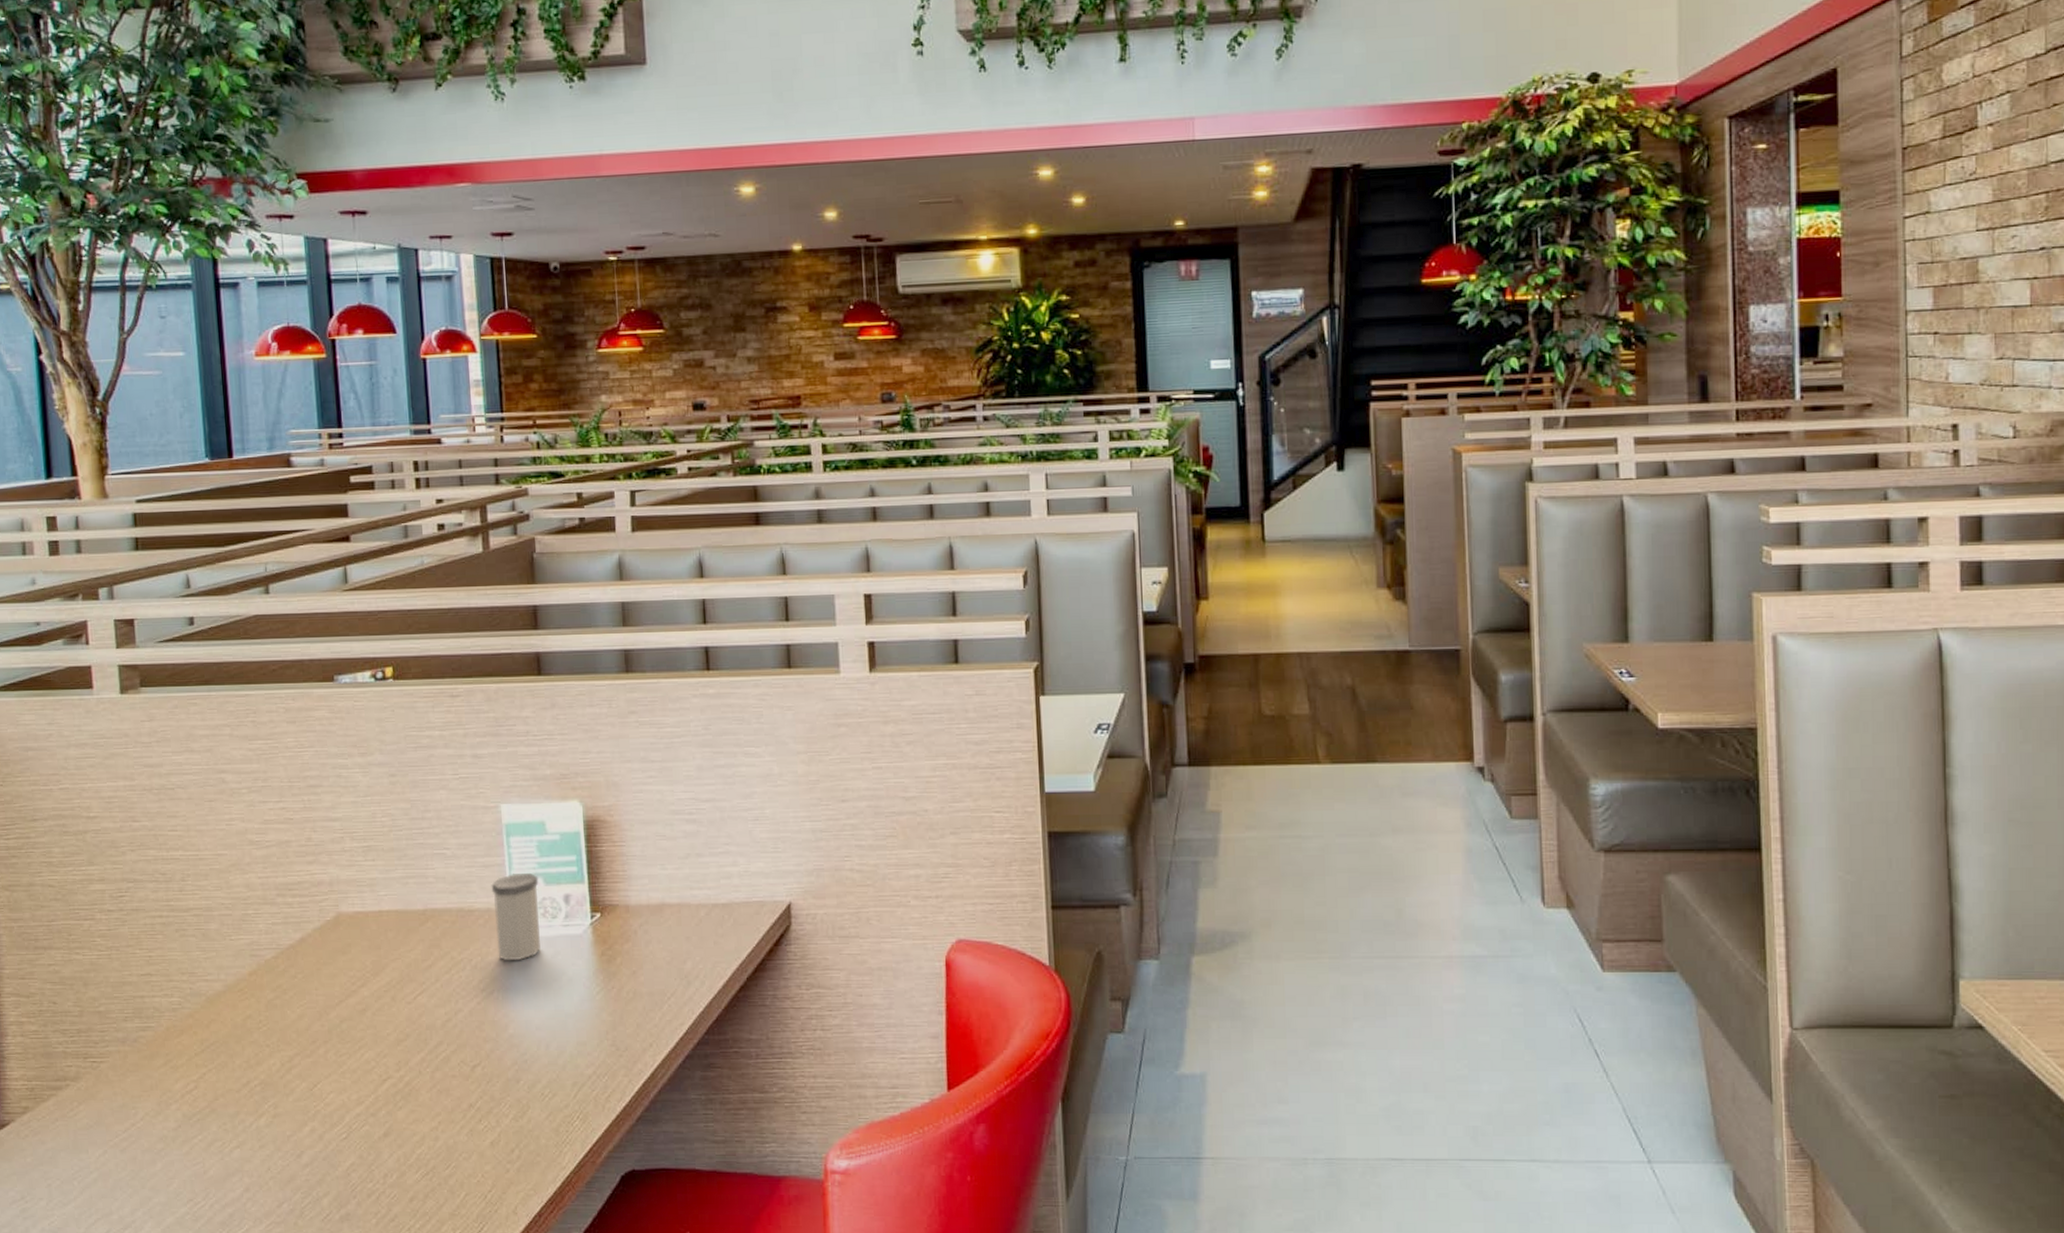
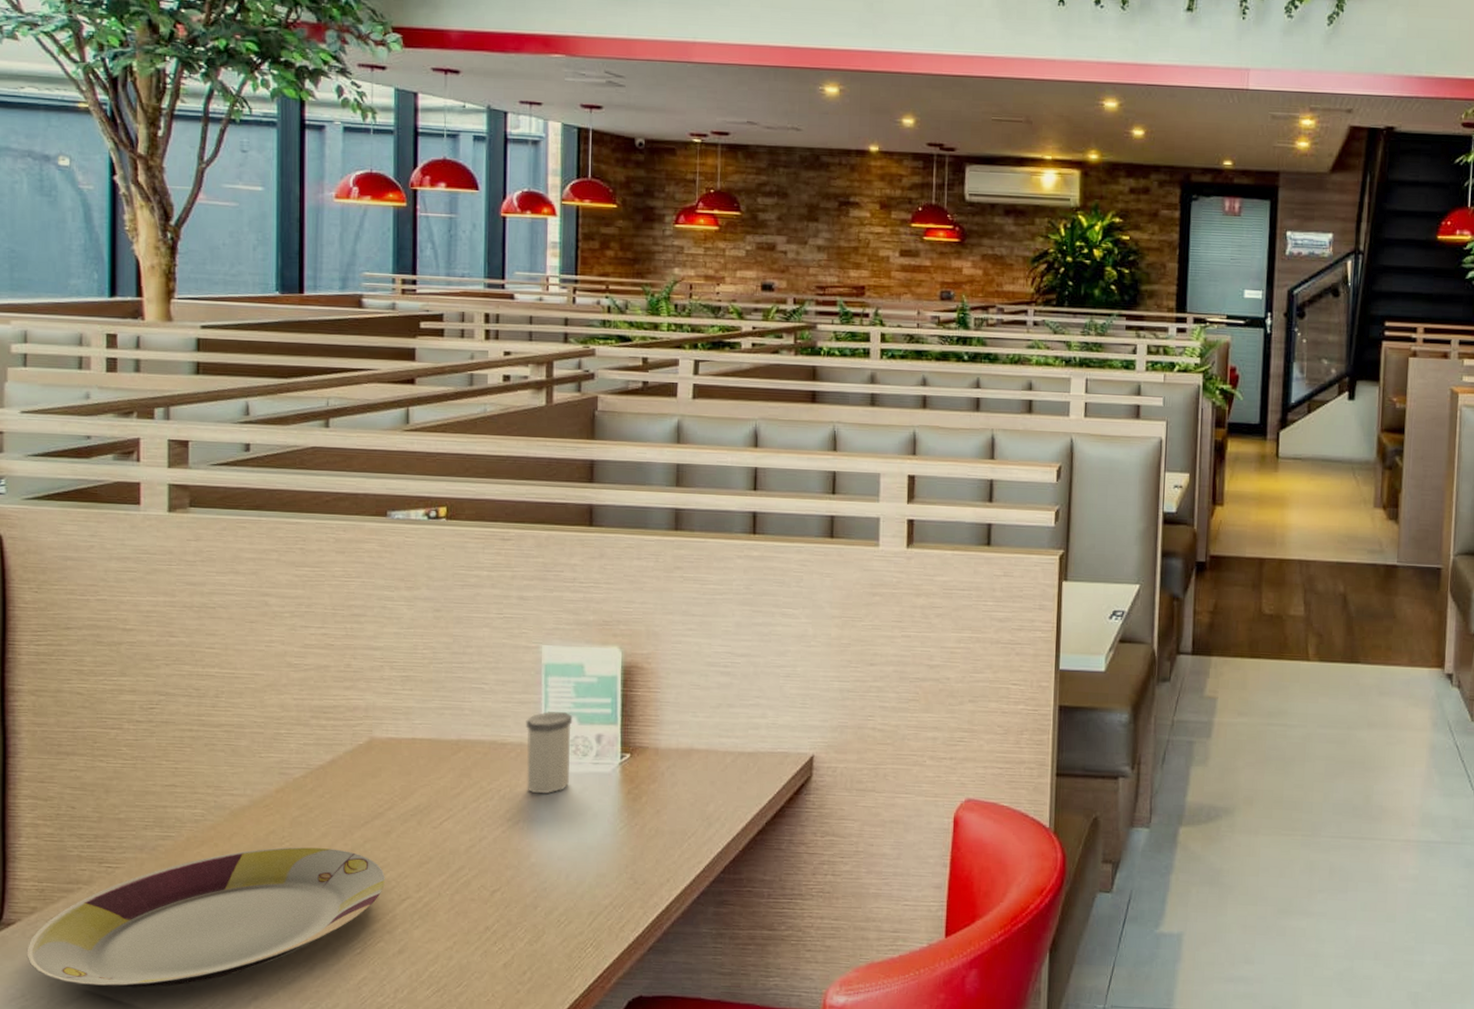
plate: none [22,1031,365,1184] -> present [27,847,385,988]

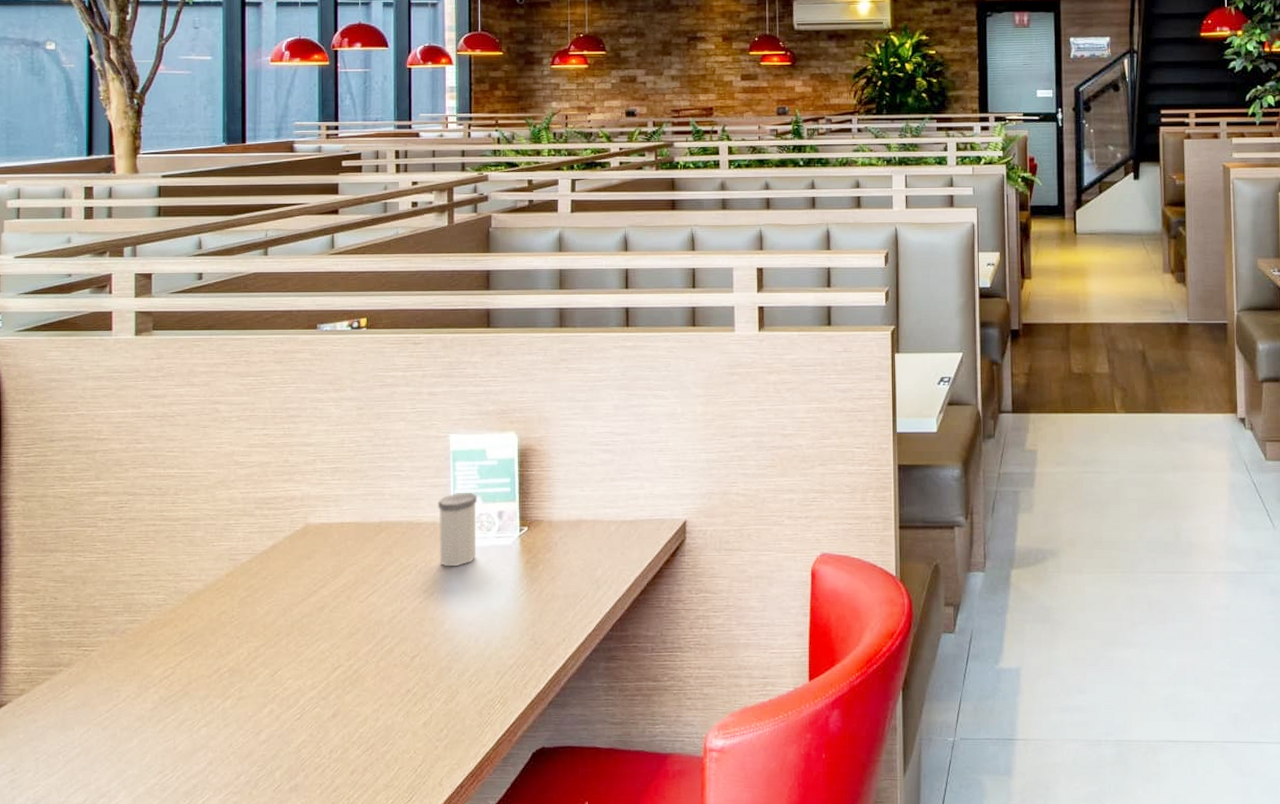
plate: present [27,847,385,988] -> none [16,625,320,758]

